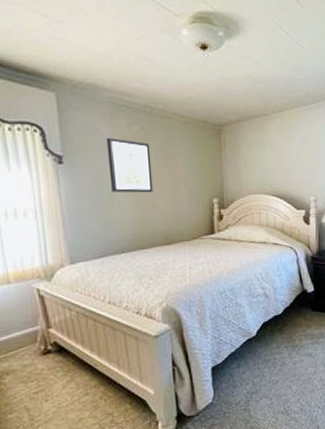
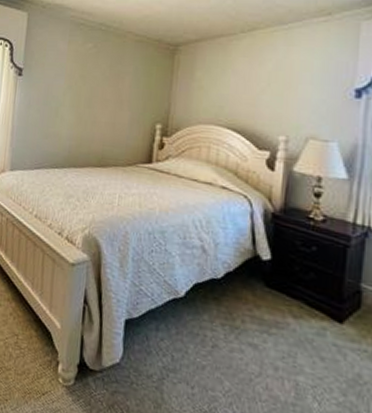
wall art: present [106,137,154,193] -> none [58,53,100,111]

